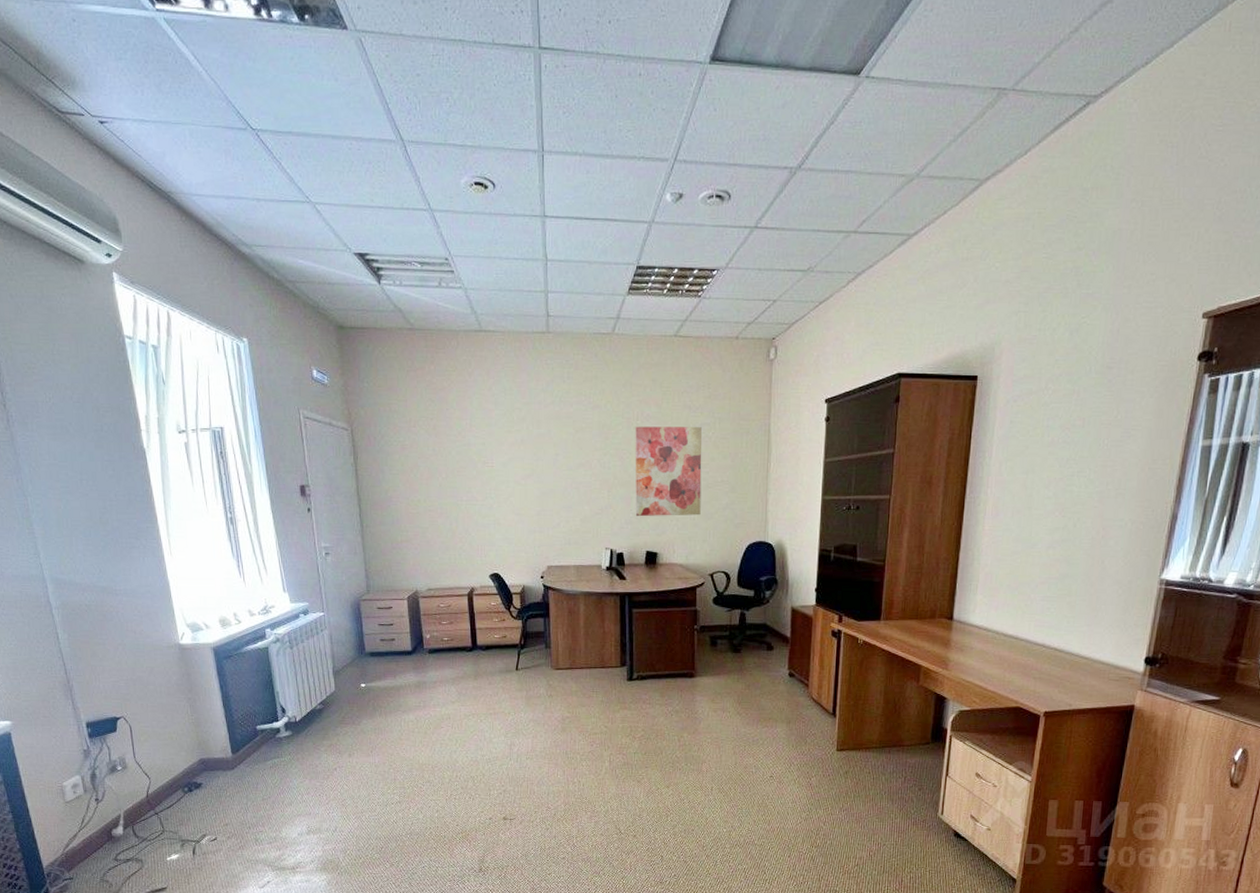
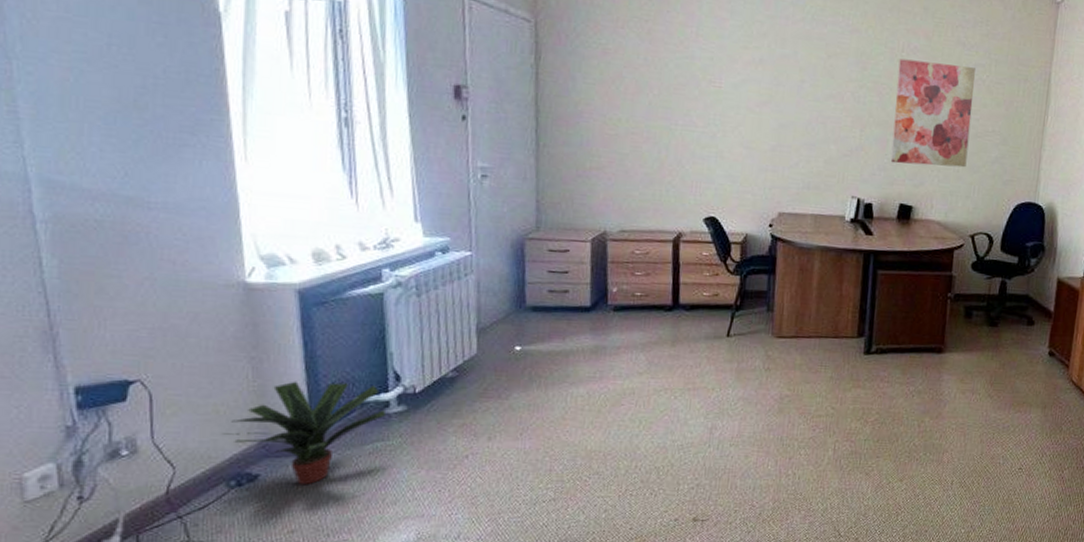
potted plant: none [176,714,278,791] -> present [221,381,385,485]

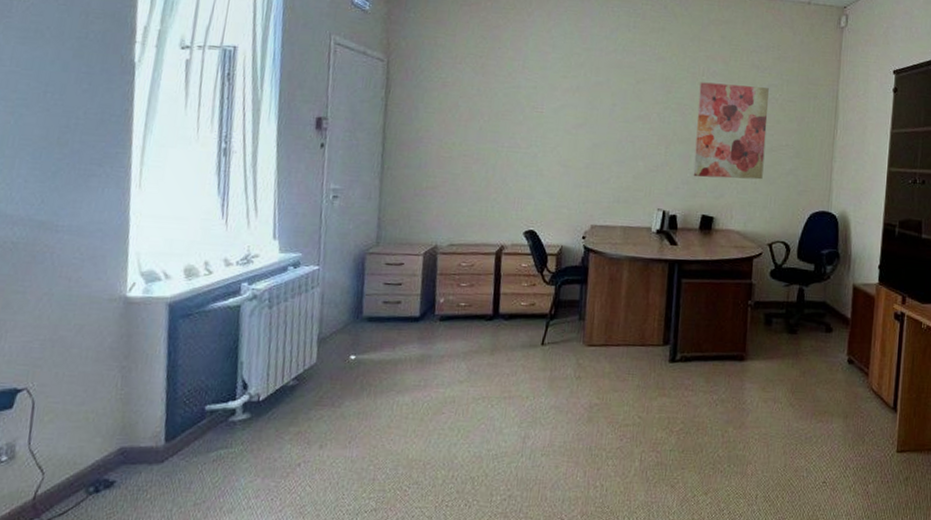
potted plant: present [221,381,385,485] -> none [88,389,231,492]

